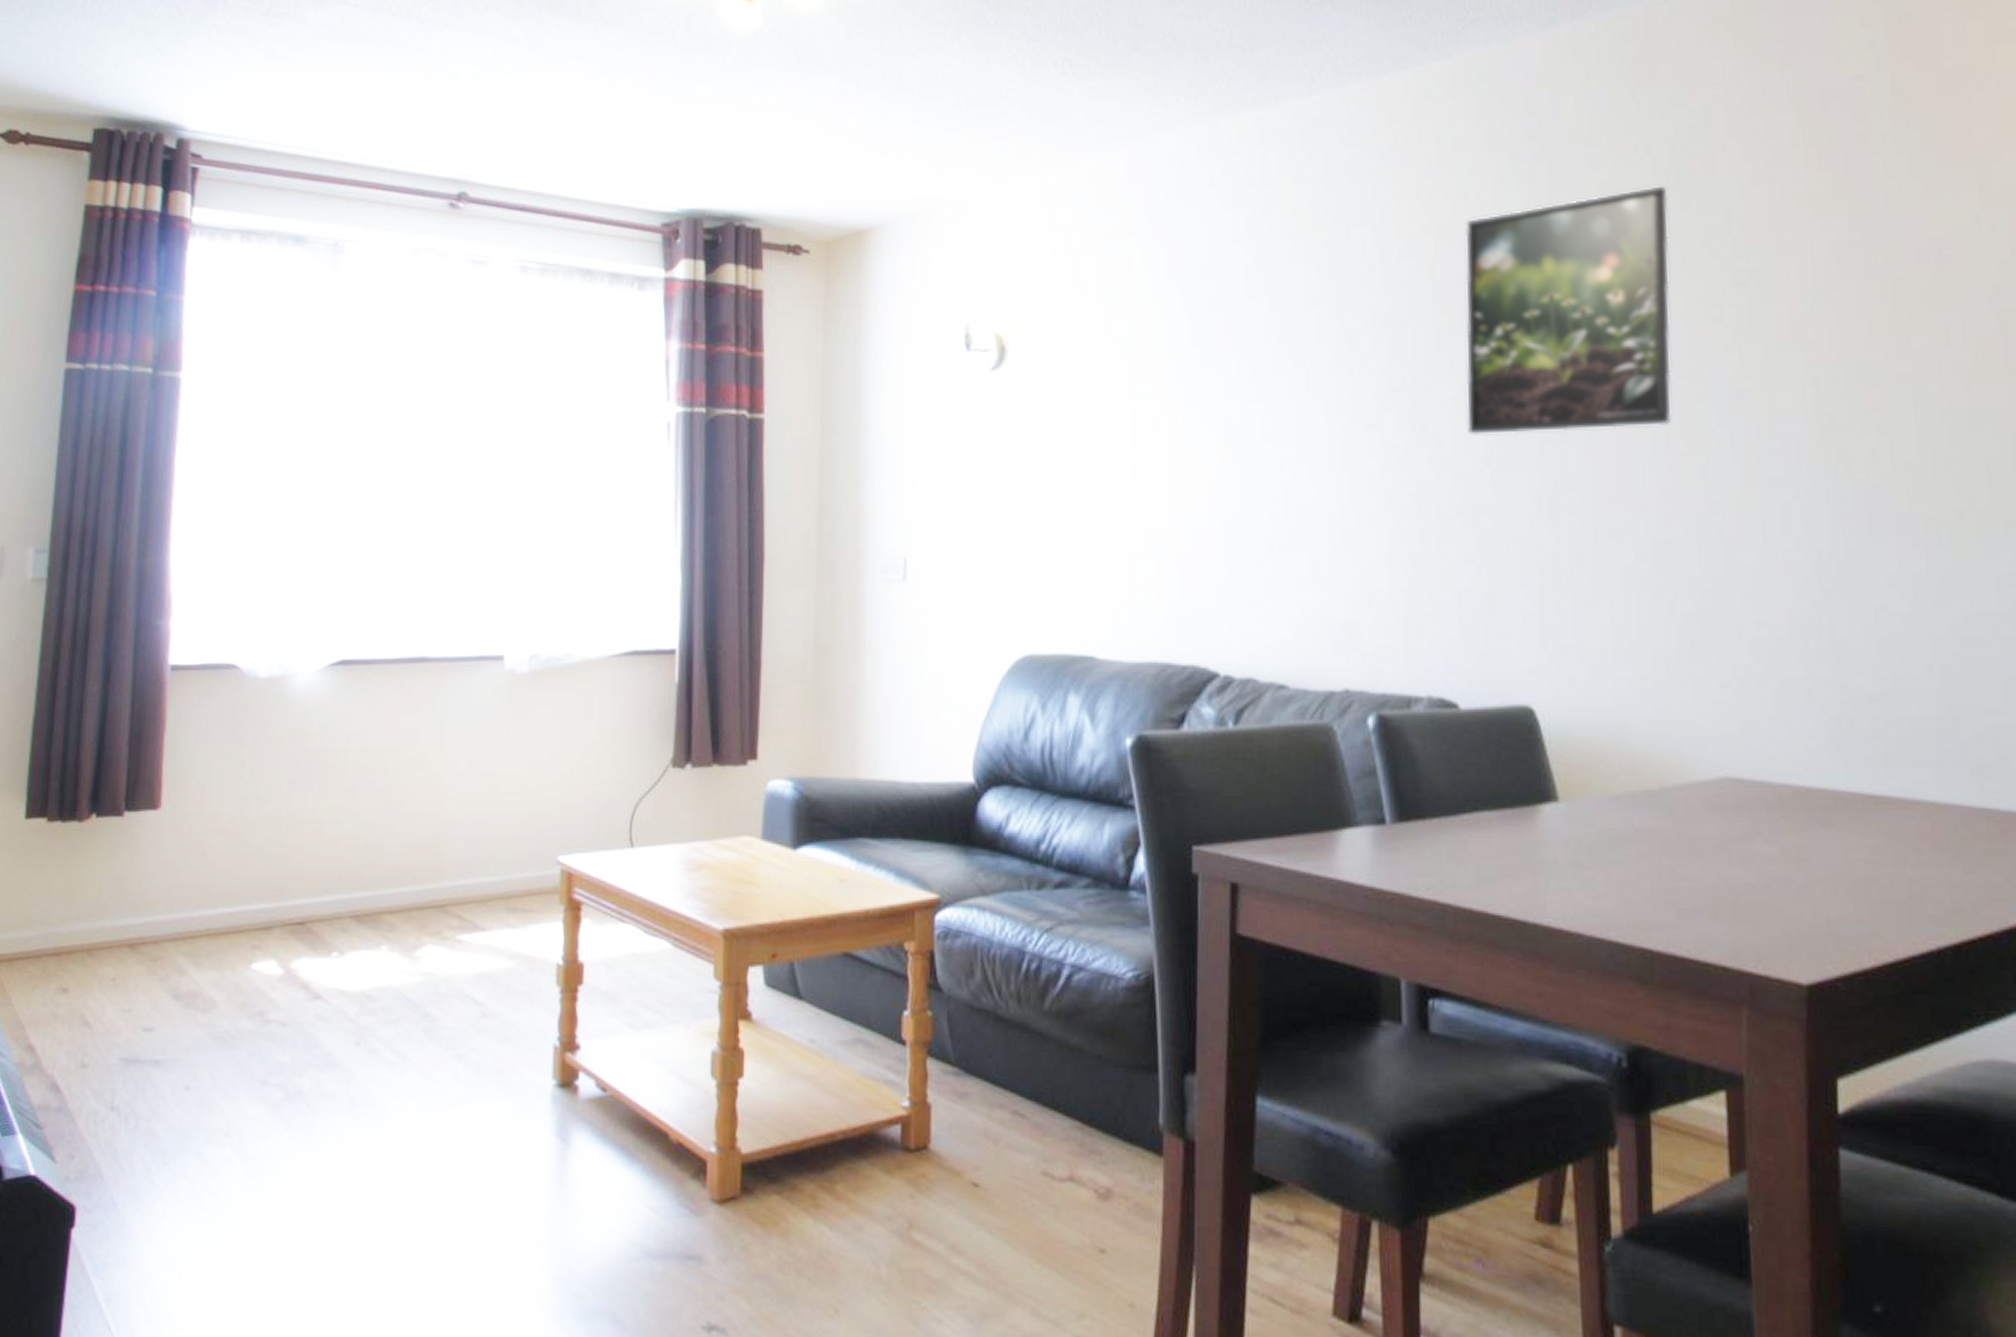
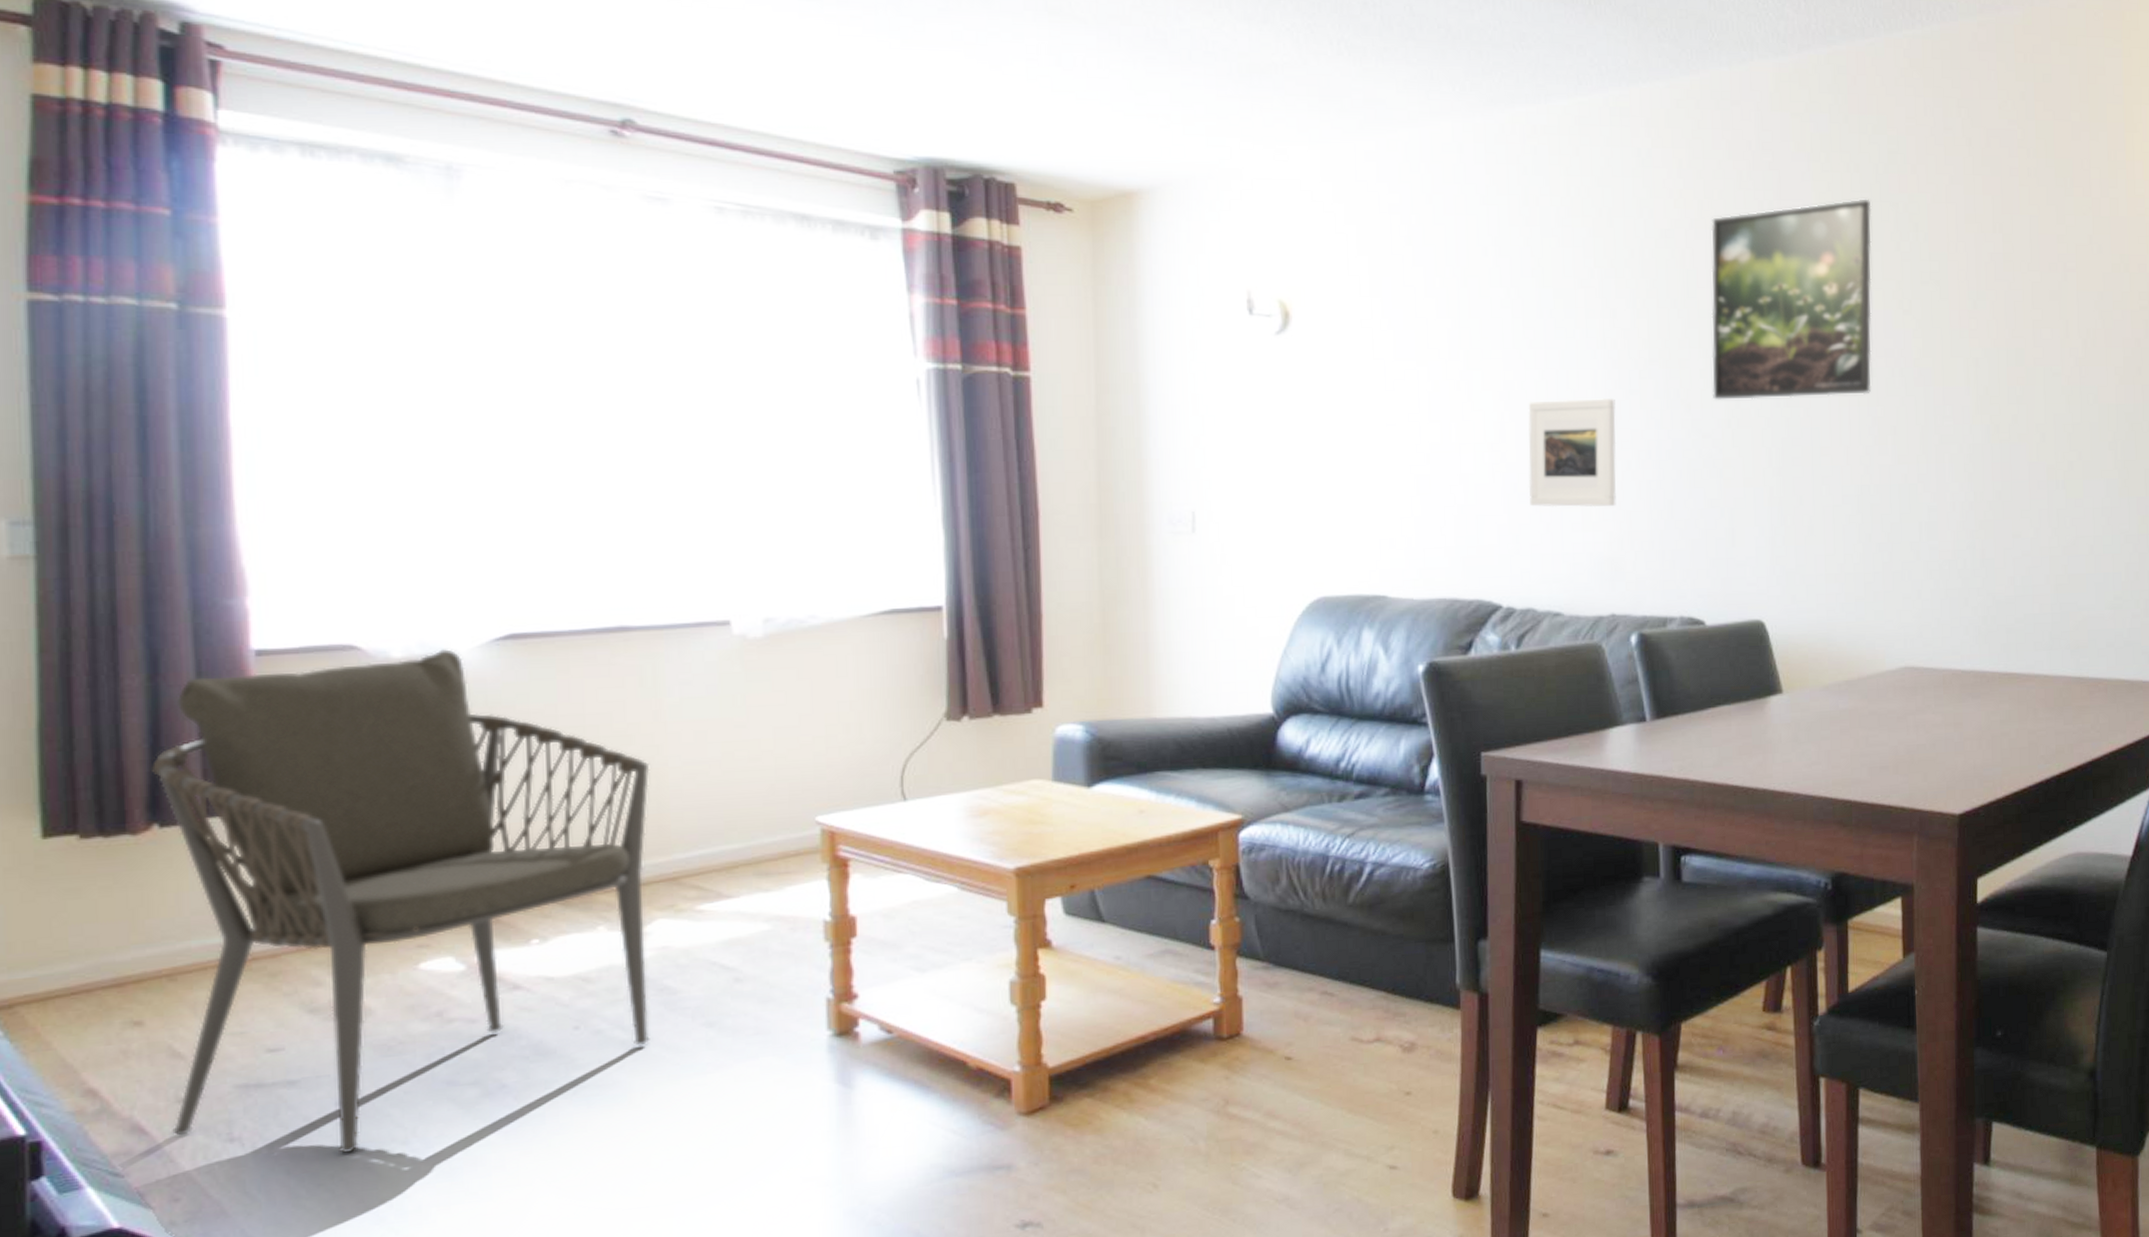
armchair: none [76,672,433,1138] -> present [150,649,650,1154]
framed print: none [1250,432,1352,562] -> present [1528,397,1617,508]

